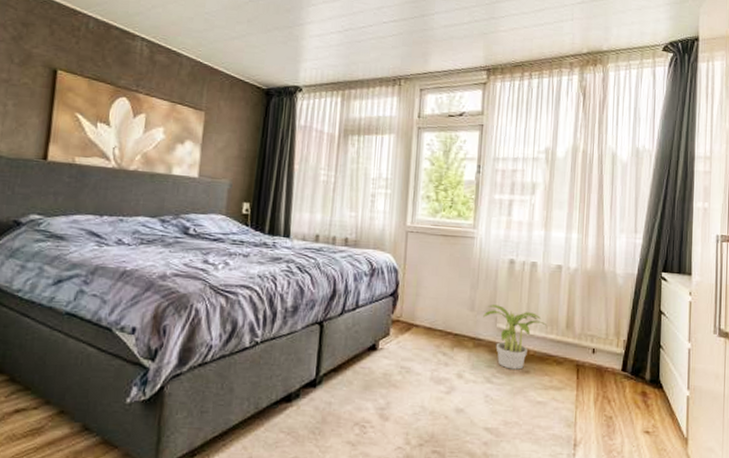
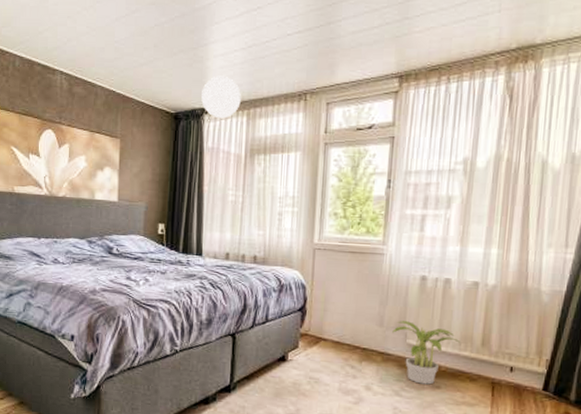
ceiling light: none [295,55,336,98] -> present [201,75,241,119]

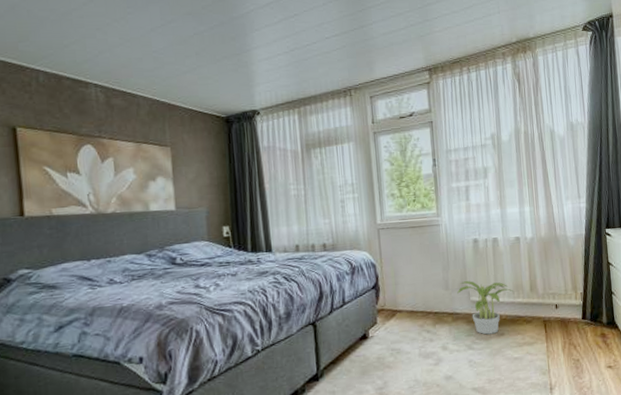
ceiling light: present [201,75,241,119] -> none [250,78,291,119]

